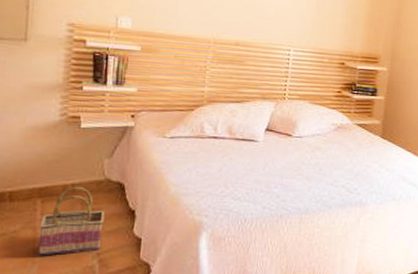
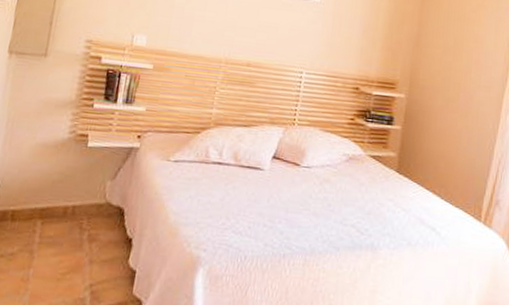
basket: present [37,186,105,256] -> none [31,208,102,283]

